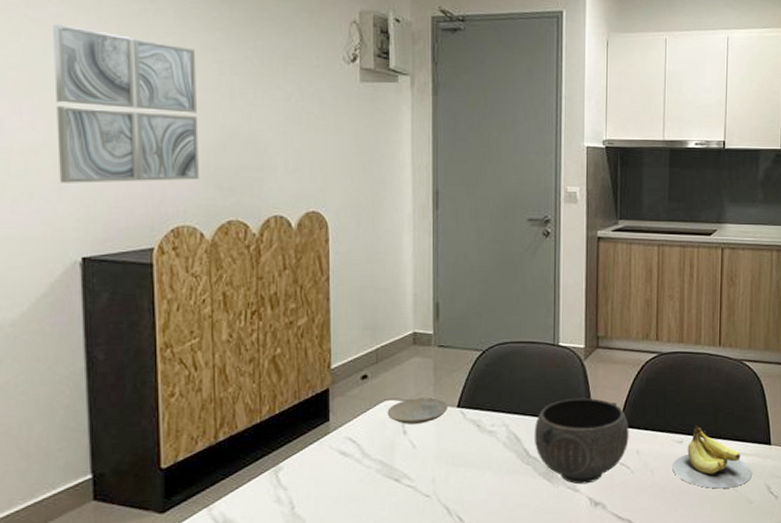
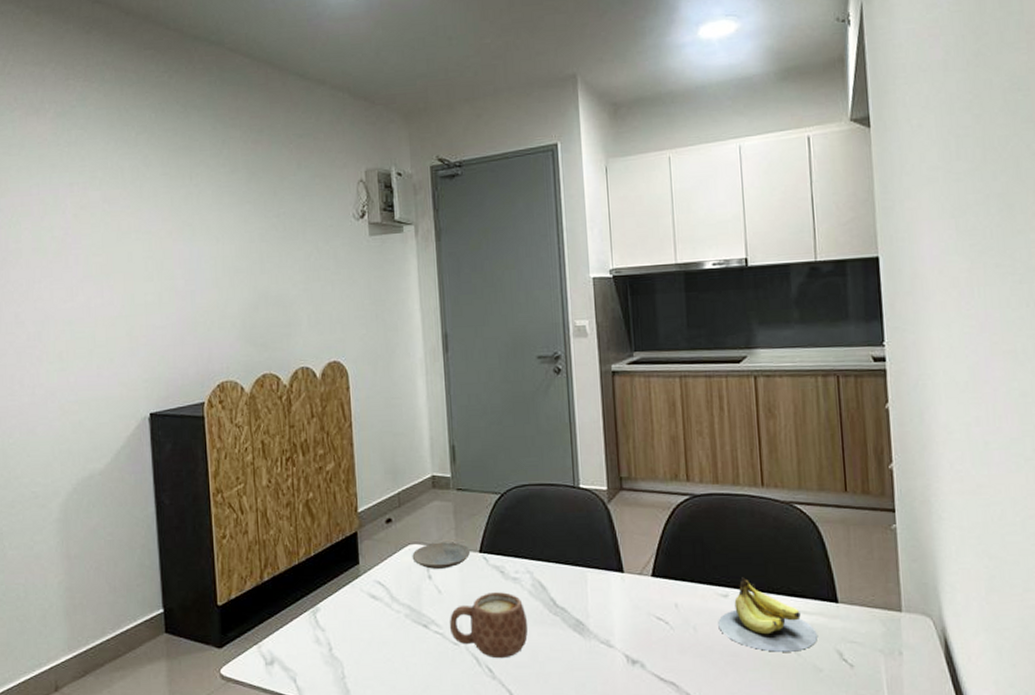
wall art: present [53,23,199,183] -> none [123,214,238,349]
mug: none [421,445,501,508] -> present [449,592,529,659]
bowl: present [534,397,629,485] -> none [559,544,665,639]

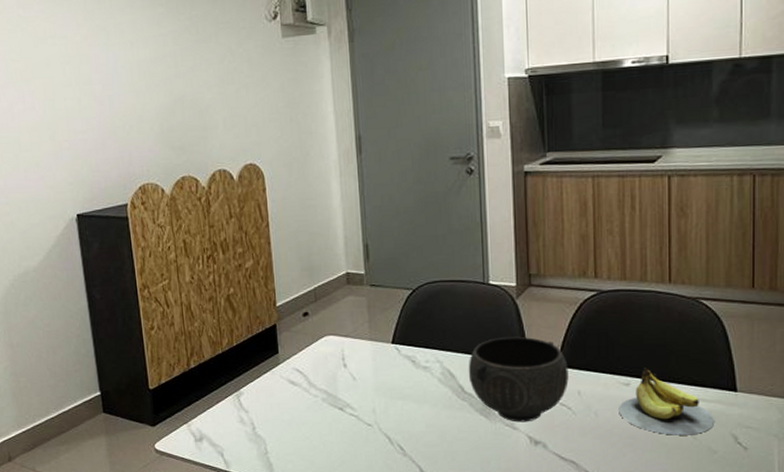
plate: present [412,542,471,569] -> none [328,334,384,358]
mug: present [449,592,529,659] -> none [363,379,438,438]
bowl: none [559,544,665,639] -> present [468,336,569,423]

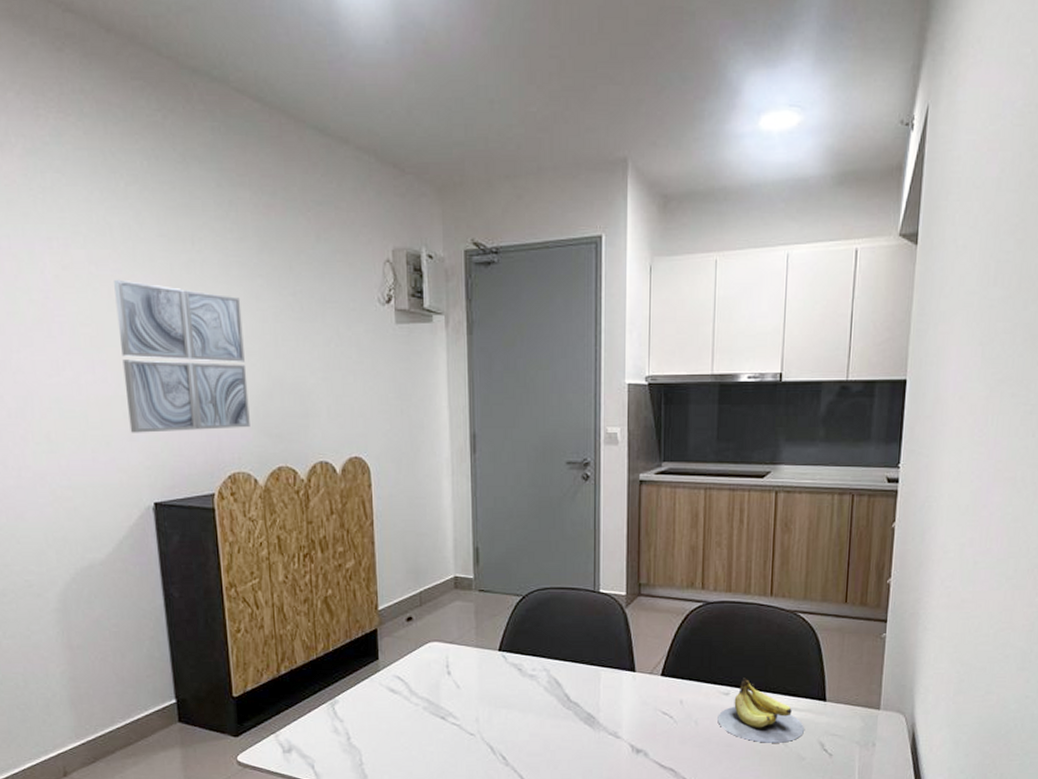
wall art: none [38,19,156,153] -> present [114,279,250,433]
bowl: present [468,336,569,423] -> none [574,645,672,731]

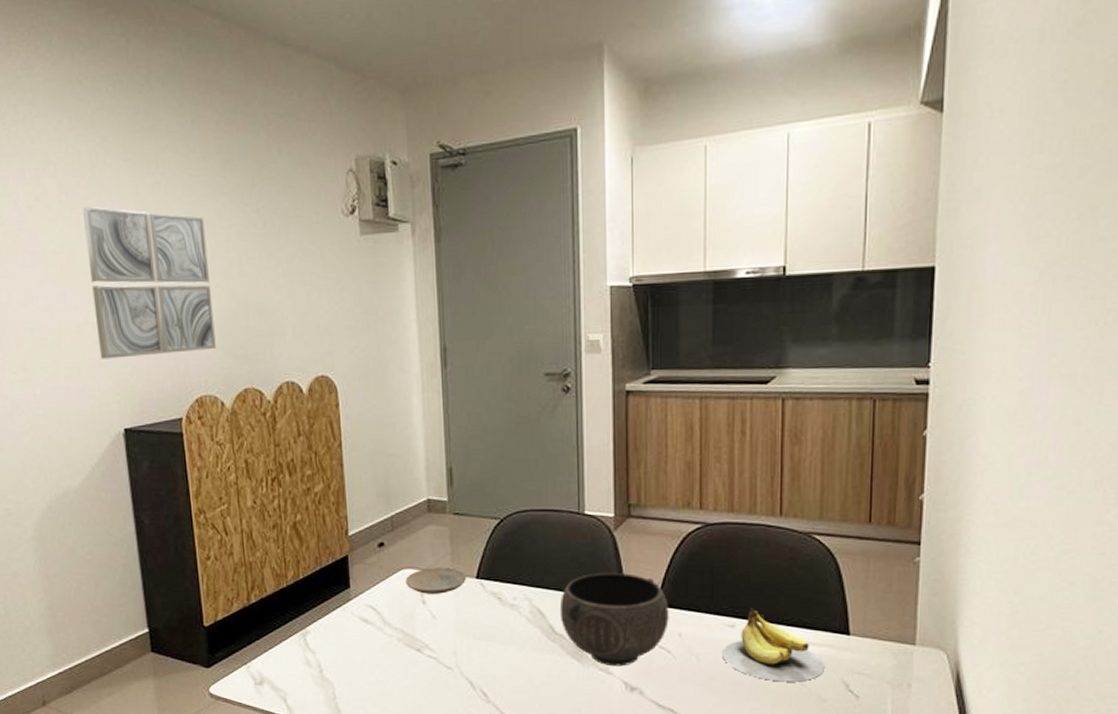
plate: none [432,640,490,666] -> present [405,567,467,594]
bowl: none [574,645,672,731] -> present [559,572,669,667]

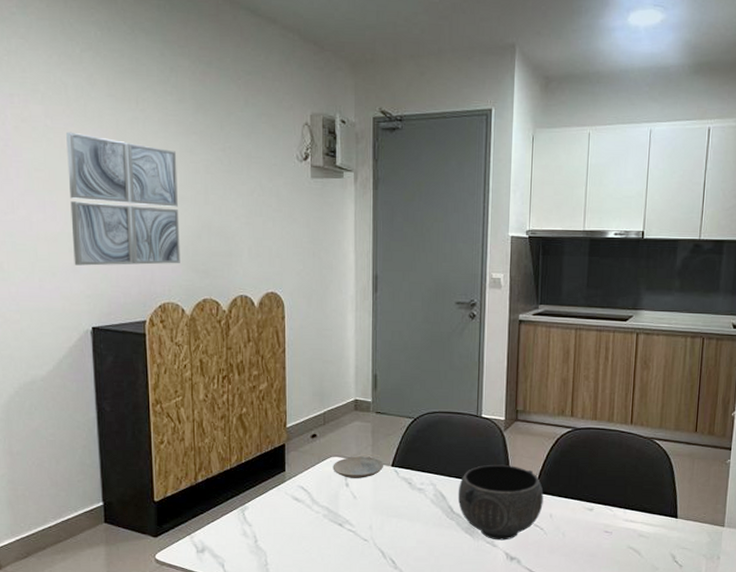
banana: present [722,608,824,682] -> none [582,496,658,554]

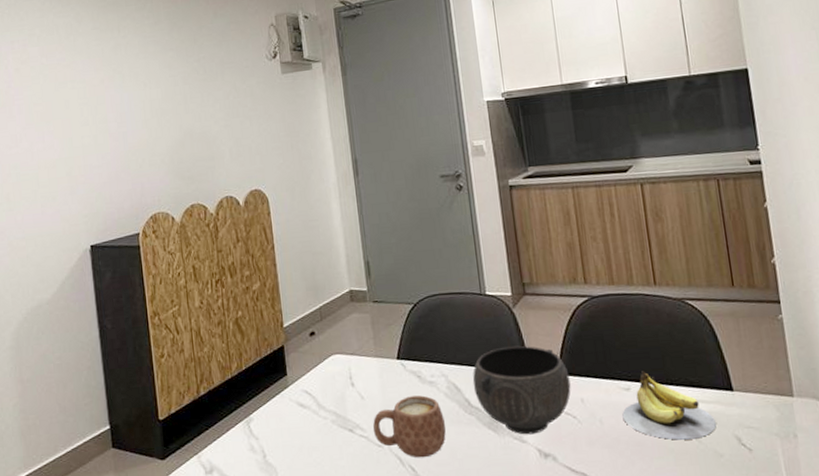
wall art: present [66,132,180,266] -> none [59,65,167,188]
plate: present [333,456,384,478] -> none [335,350,389,377]
mug: none [361,500,428,553] -> present [372,395,446,458]
banana: none [582,496,658,554] -> present [622,371,716,440]

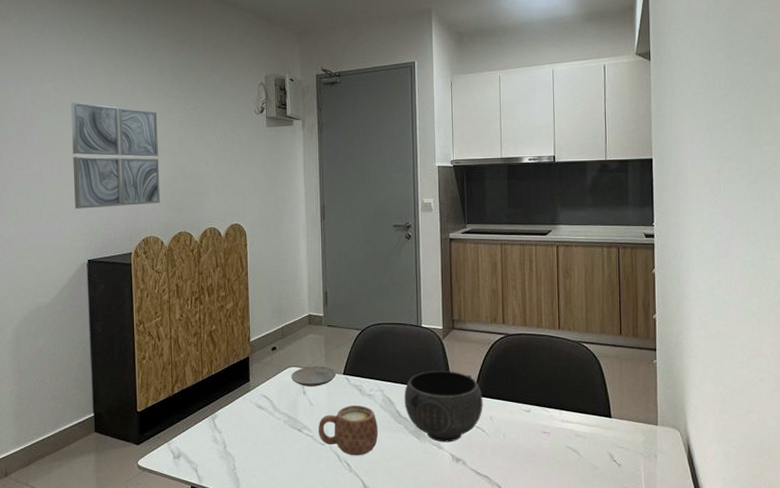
wall art: none [59,65,167,188] -> present [71,102,160,209]
plate: none [335,350,389,377] -> present [291,366,337,386]
banana: present [622,371,716,440] -> none [522,397,595,454]

